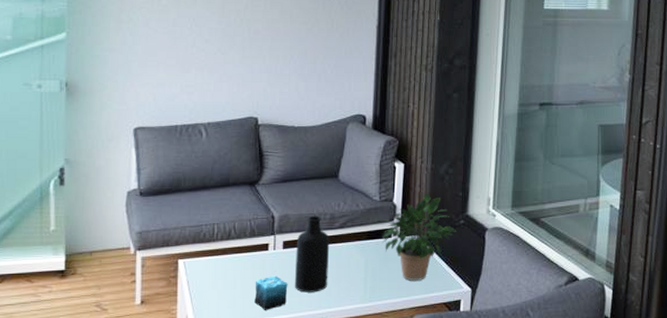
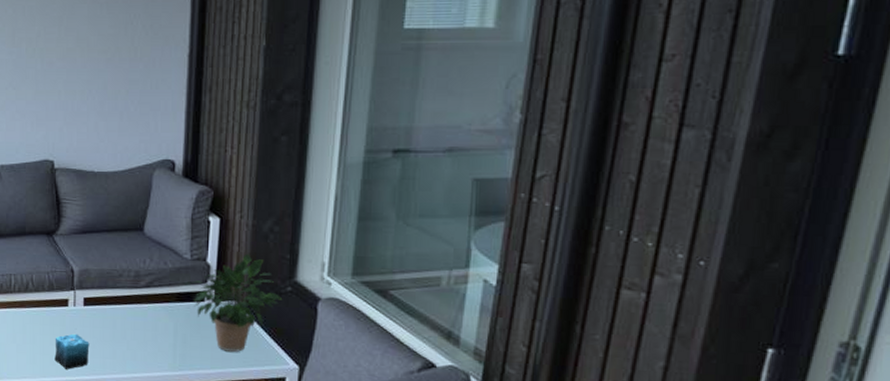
bottle: present [294,216,330,293] -> none [96,272,135,355]

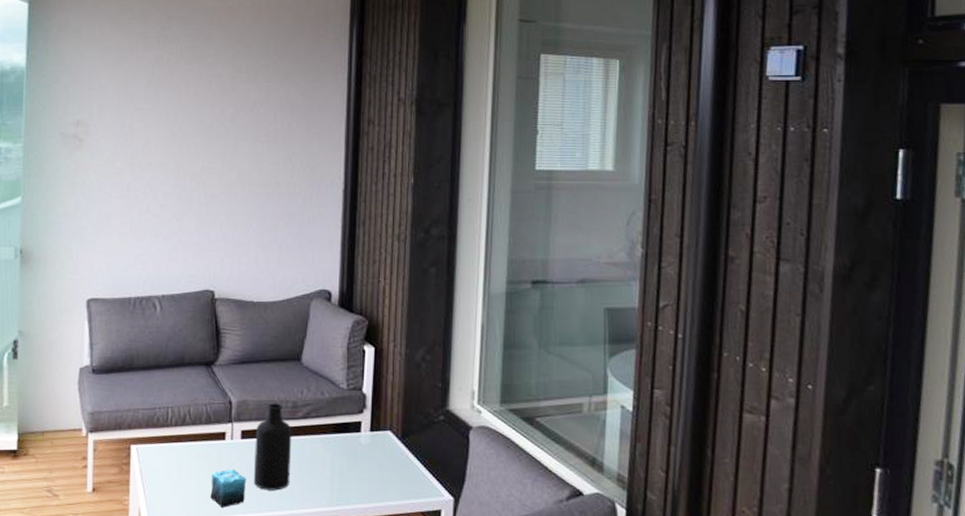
bottle: none [96,272,135,355] -> present [253,403,292,491]
potted plant: present [185,253,283,352] -> none [342,383,436,484]

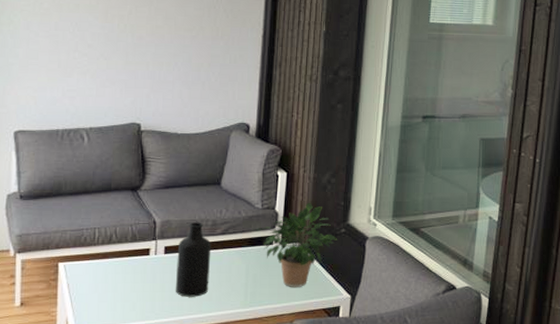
candle: present [210,468,247,508] -> none [135,280,169,314]
potted plant: none [342,383,436,484] -> present [256,202,338,287]

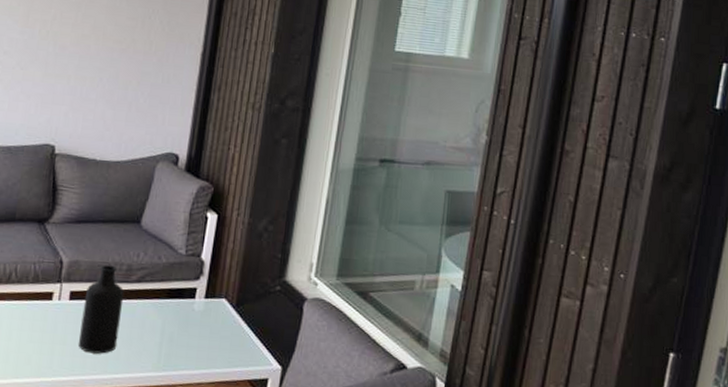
potted plant: present [256,202,338,287] -> none [177,251,272,352]

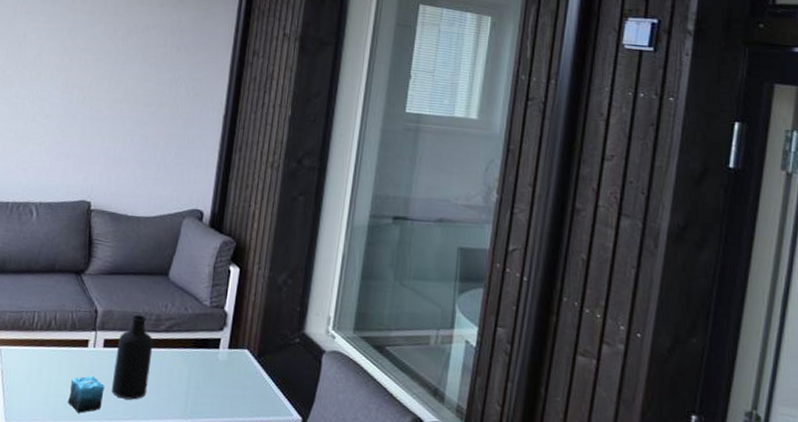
candle: none [30,330,71,369] -> present [68,375,105,413]

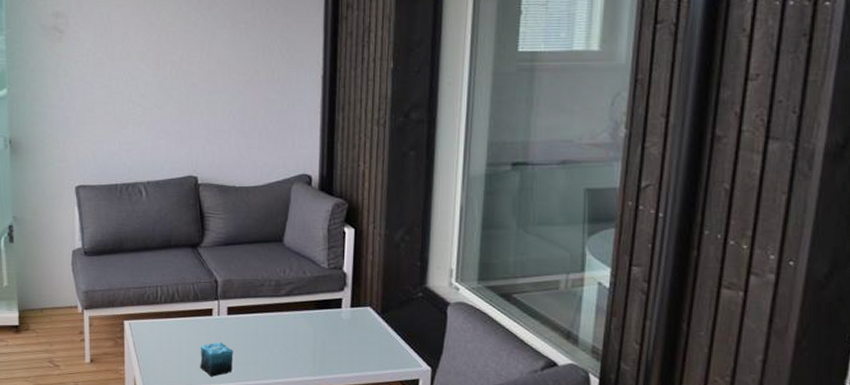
bottle: present [111,314,154,400] -> none [240,282,276,362]

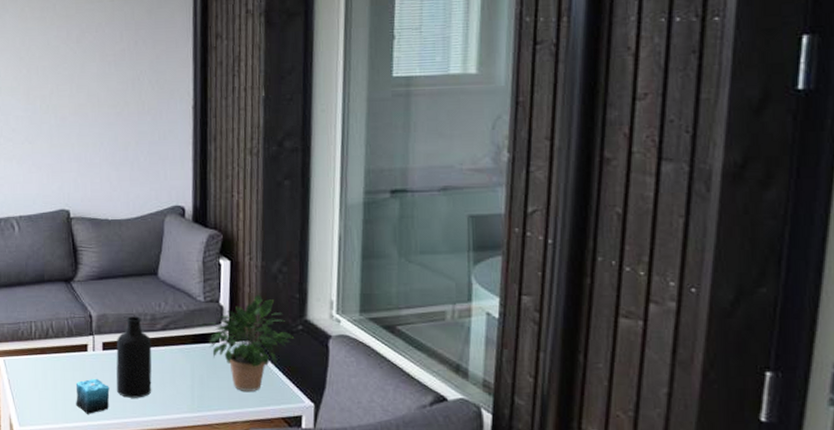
bottle: none [240,282,276,362] -> present [116,316,152,398]
potted plant: none [323,262,415,356] -> present [200,294,295,392]

